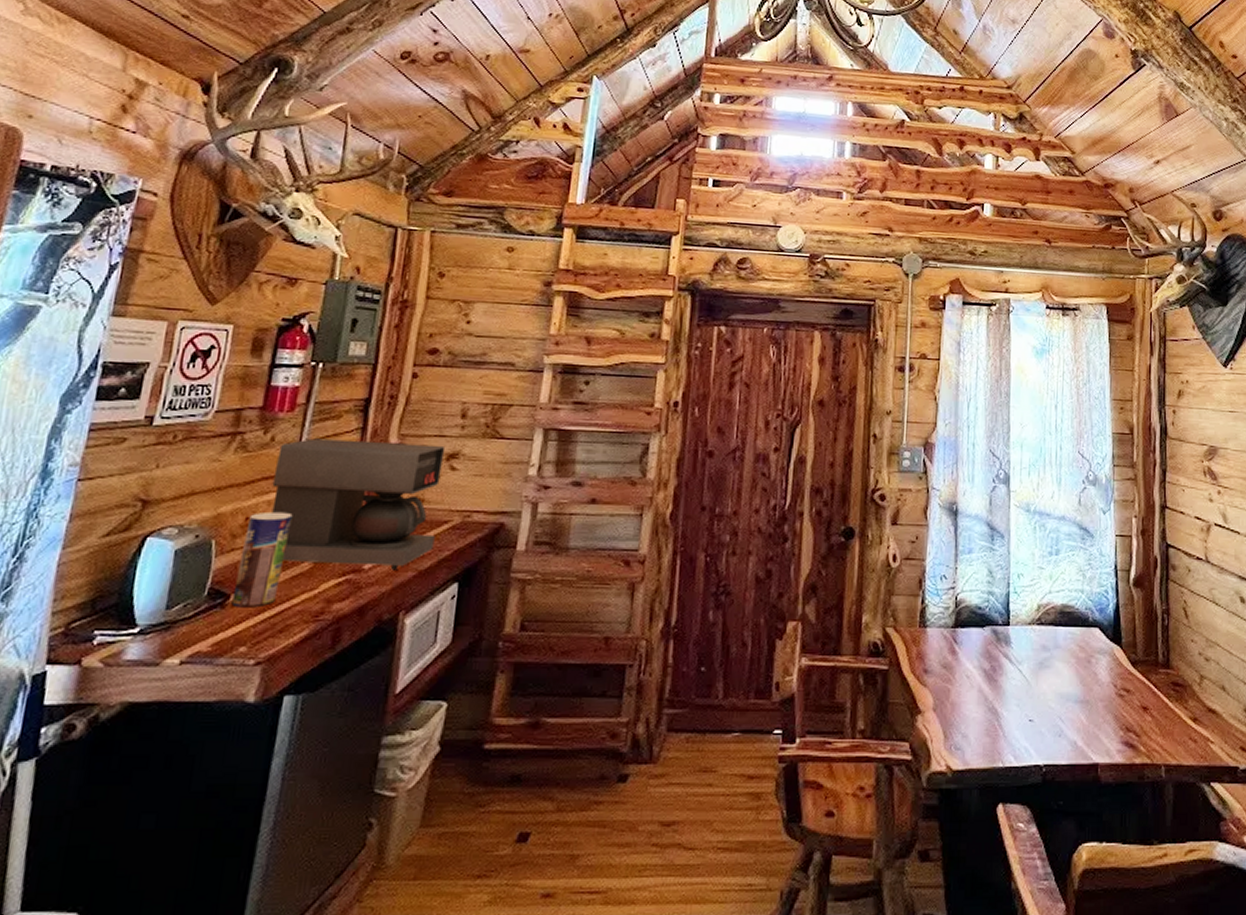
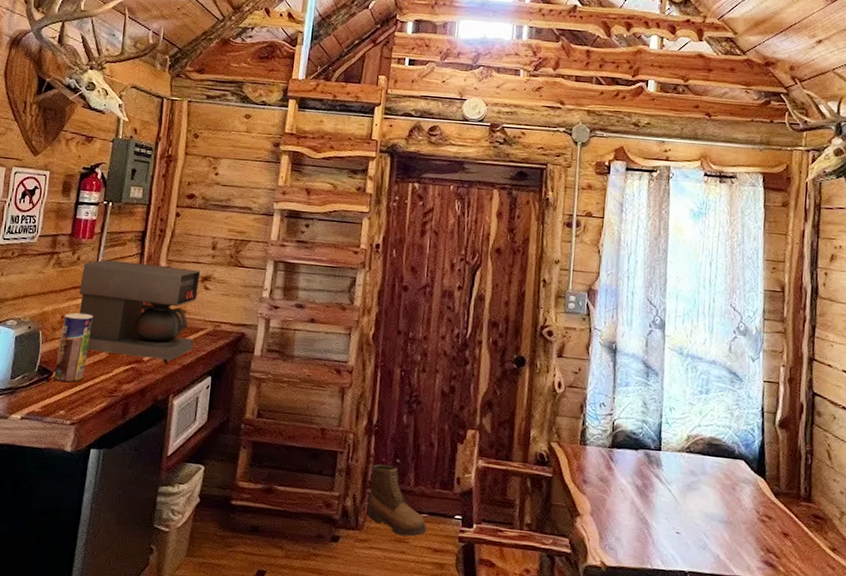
boot: none [664,676,740,764] -> present [367,464,427,537]

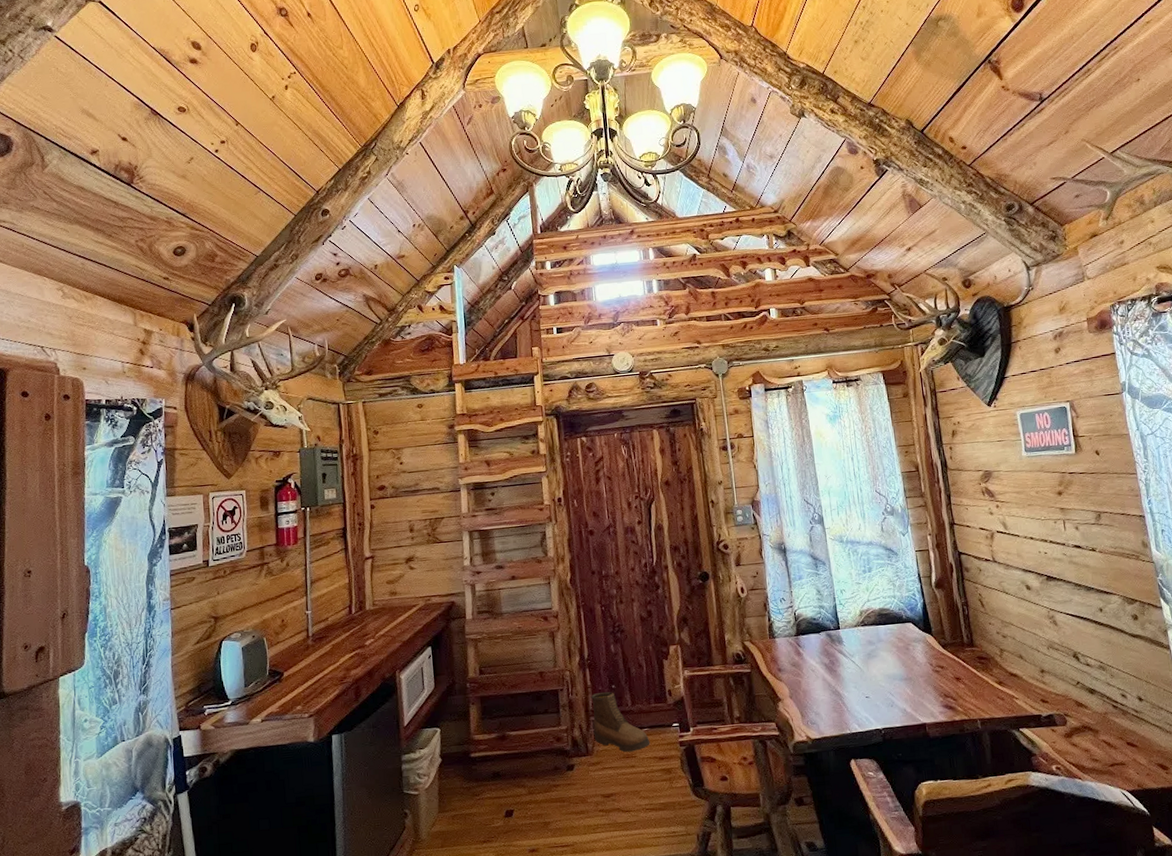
food container: present [53,313,94,383] -> none [284,613,313,681]
coffee maker: present [79,259,201,364] -> none [293,553,410,646]

